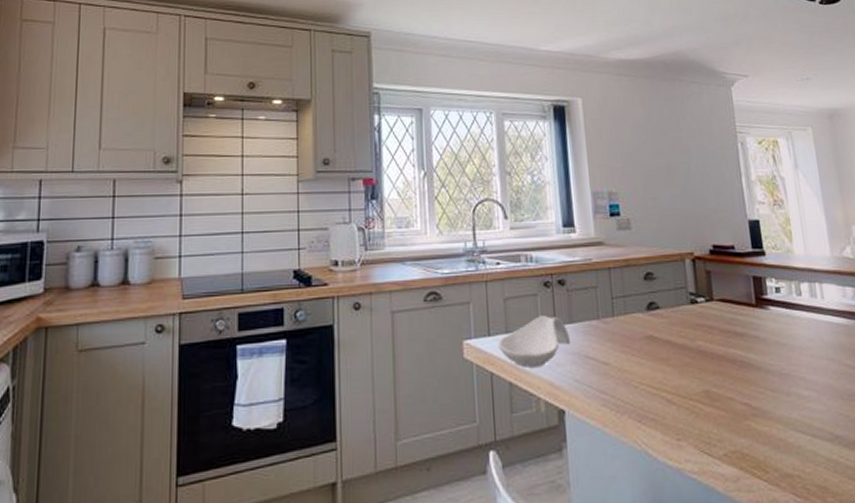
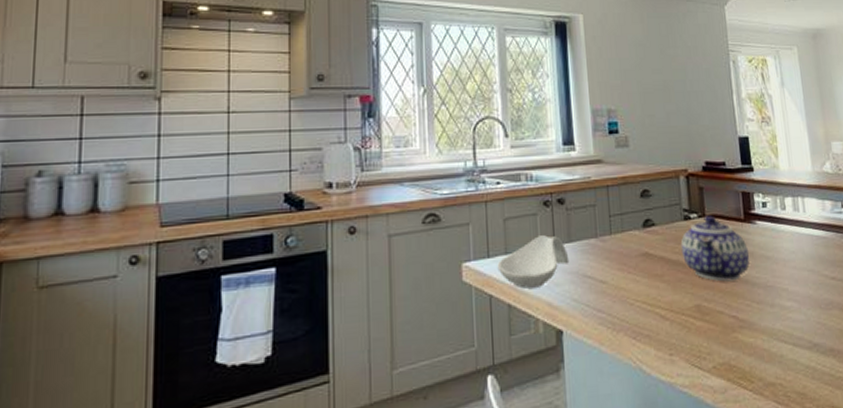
teapot: none [687,300,762,368] -> present [680,215,749,282]

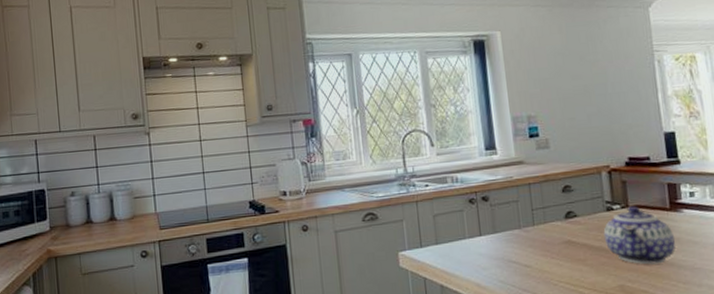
spoon rest: present [497,235,570,289] -> none [429,228,495,272]

